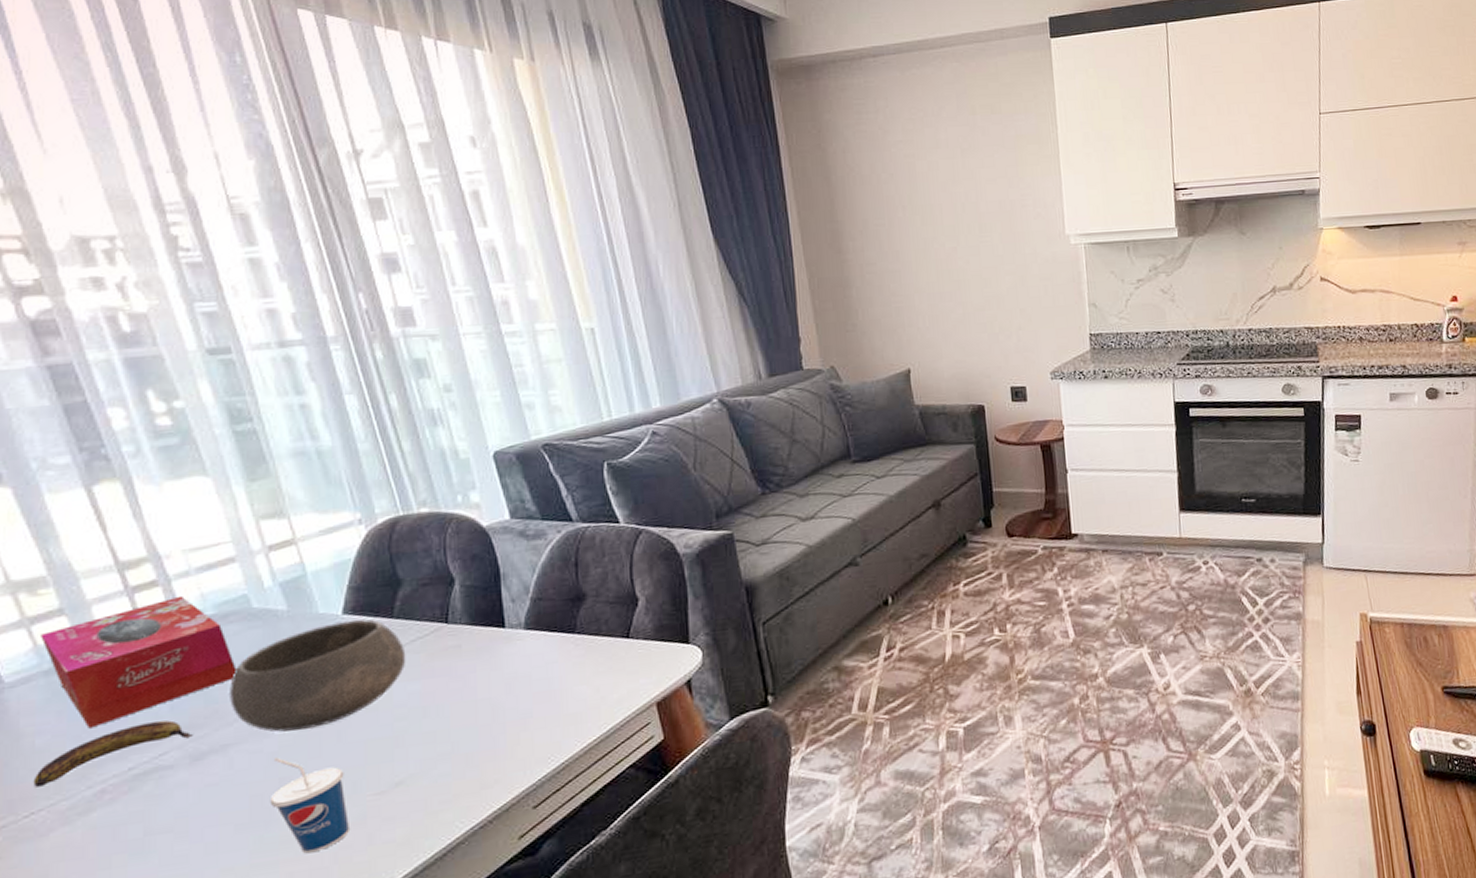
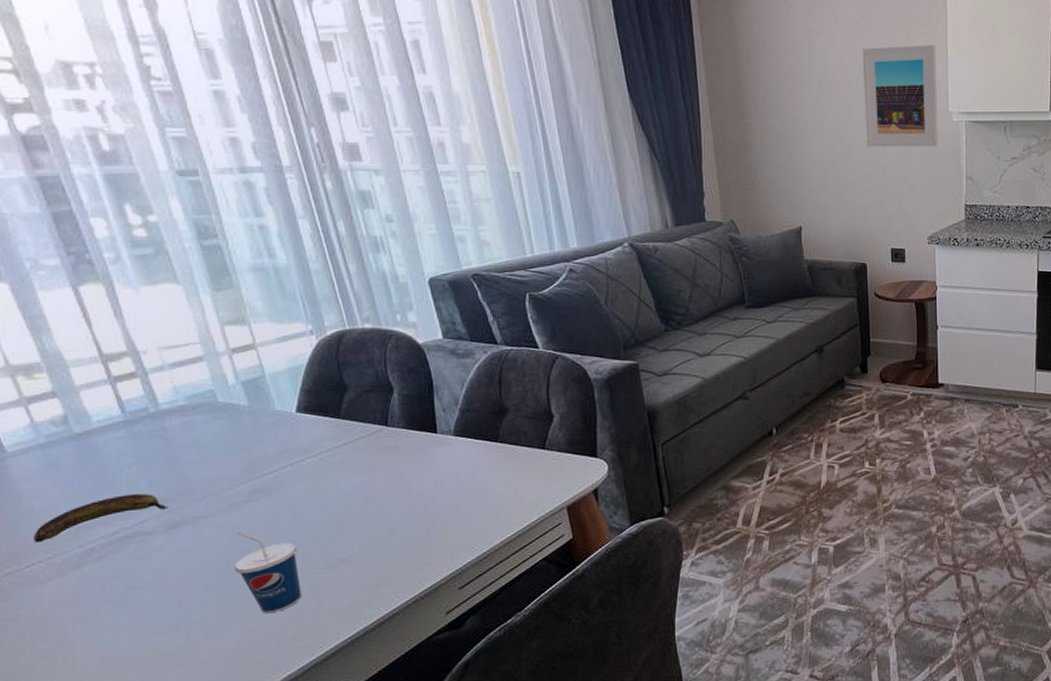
tissue box: present [40,595,237,729] -> none [37,387,205,496]
bowl: present [230,619,406,732] -> none [199,418,351,510]
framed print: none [967,164,1057,278] -> present [861,45,939,147]

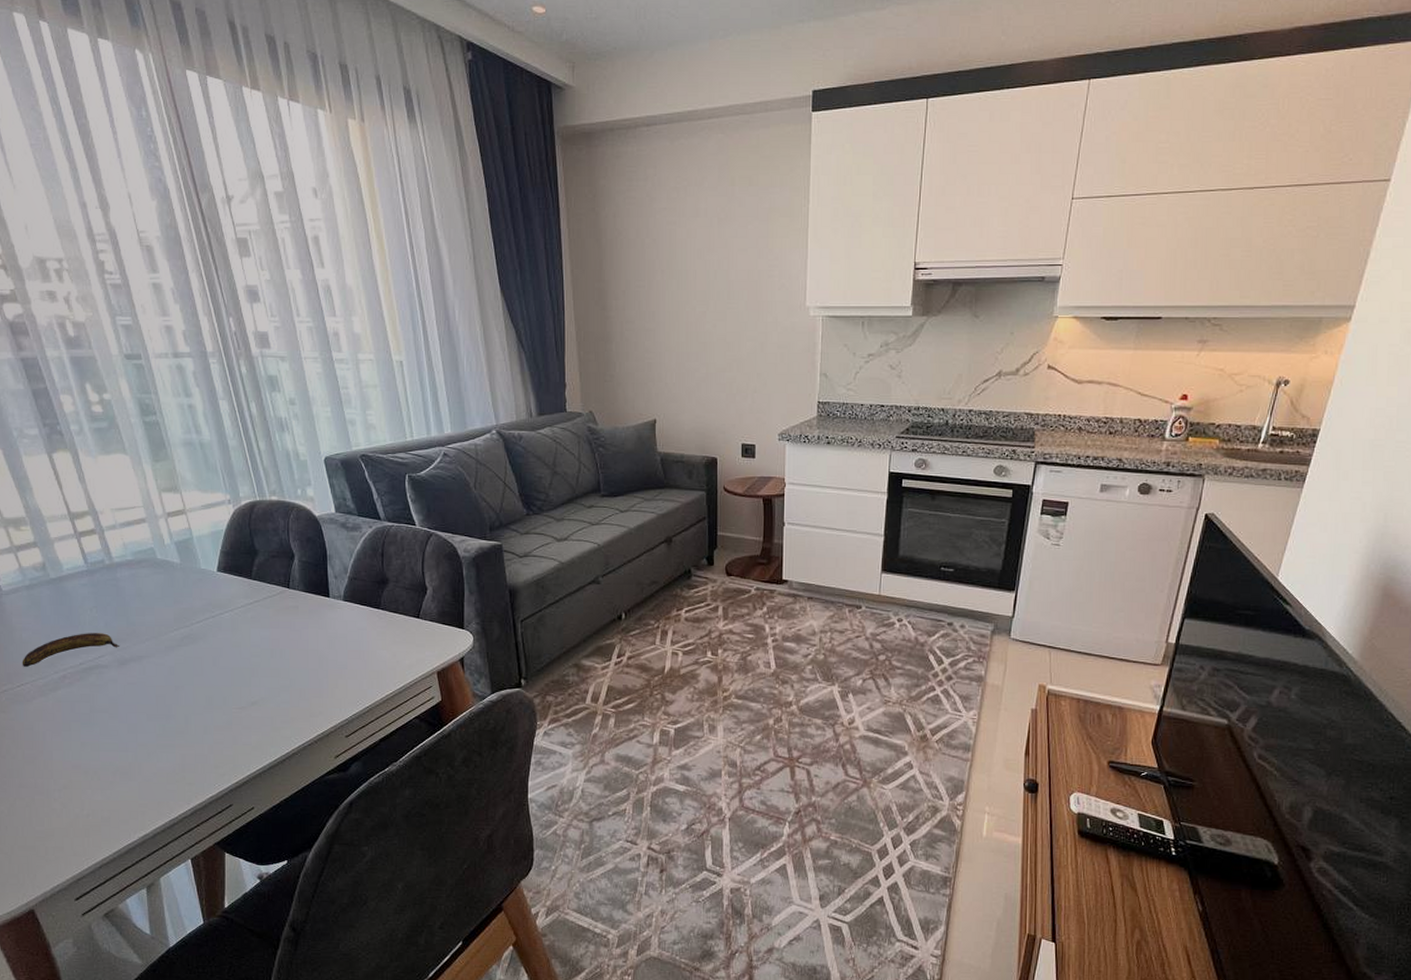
cup: present [234,531,301,614] -> none [169,671,221,743]
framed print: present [861,45,939,147] -> none [721,237,797,342]

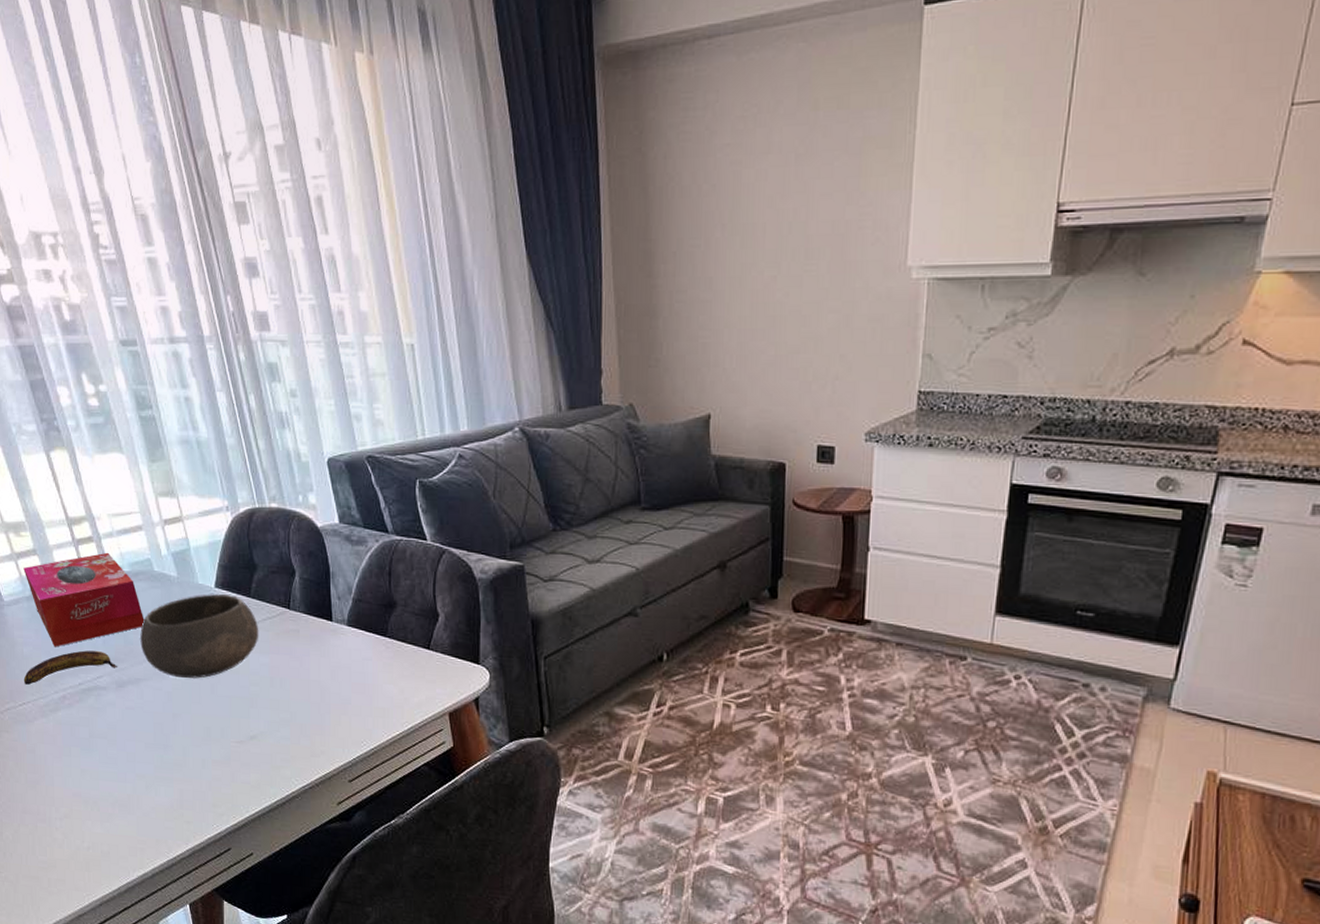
tissue box: none [23,543,147,631] -> present [23,552,145,647]
bowl: none [143,577,260,653] -> present [140,594,259,678]

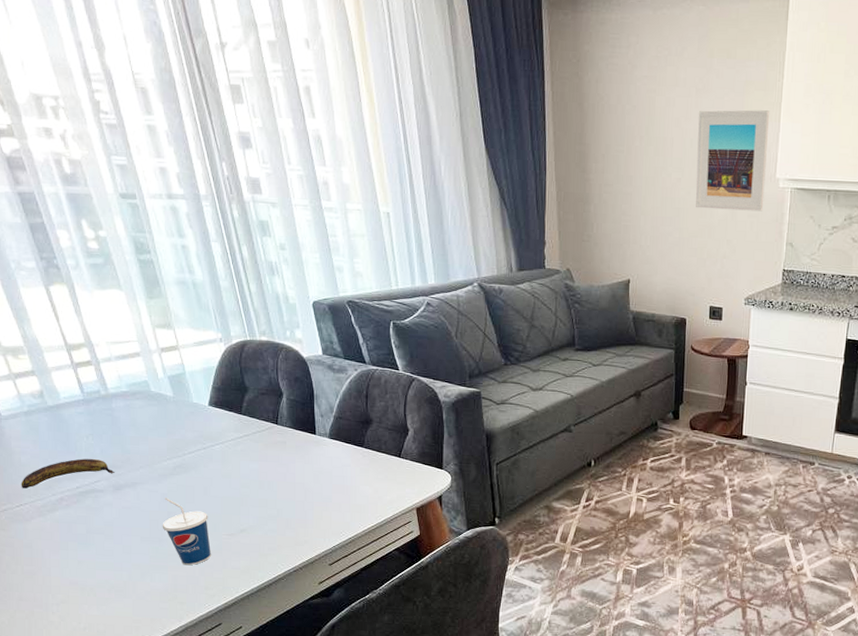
tissue box: present [23,552,145,647] -> none [21,374,141,456]
bowl: present [140,594,259,678] -> none [137,411,249,482]
cup: none [167,697,219,778] -> present [162,498,211,566]
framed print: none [796,175,898,315] -> present [696,110,770,212]

